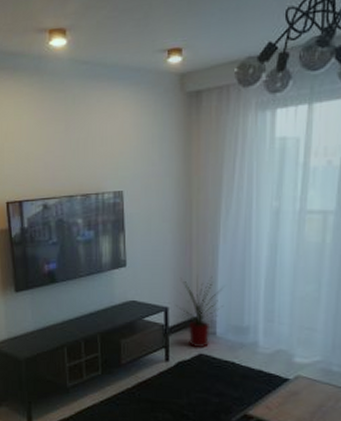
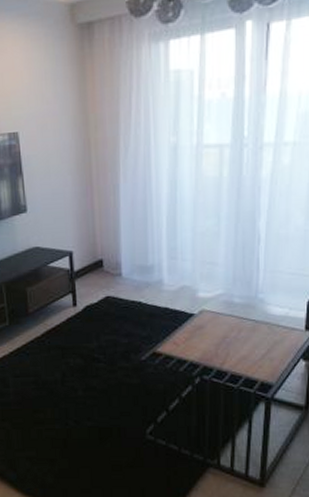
house plant: present [175,276,224,347] -> none [79,216,128,290]

